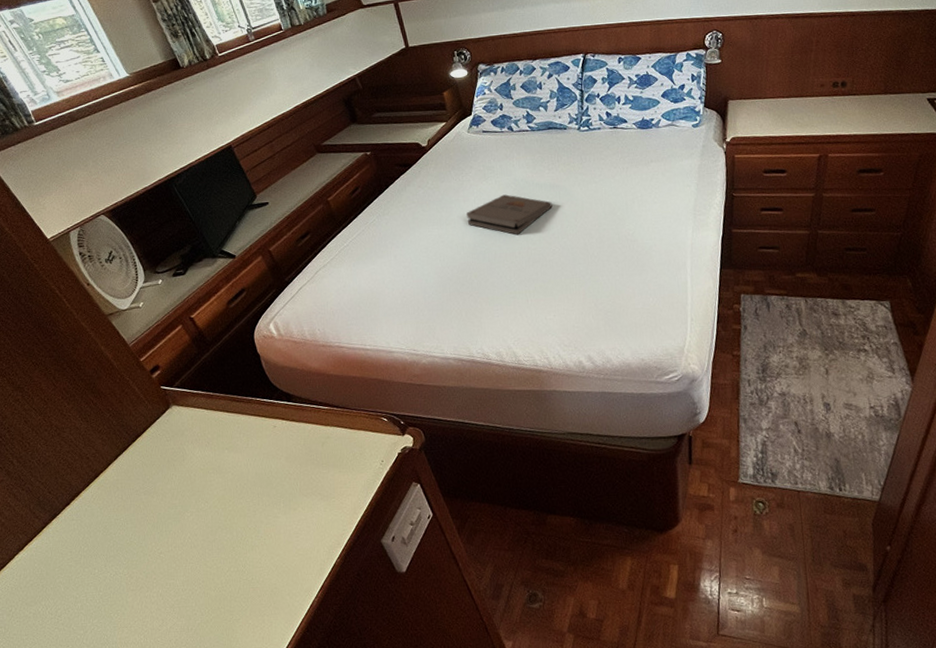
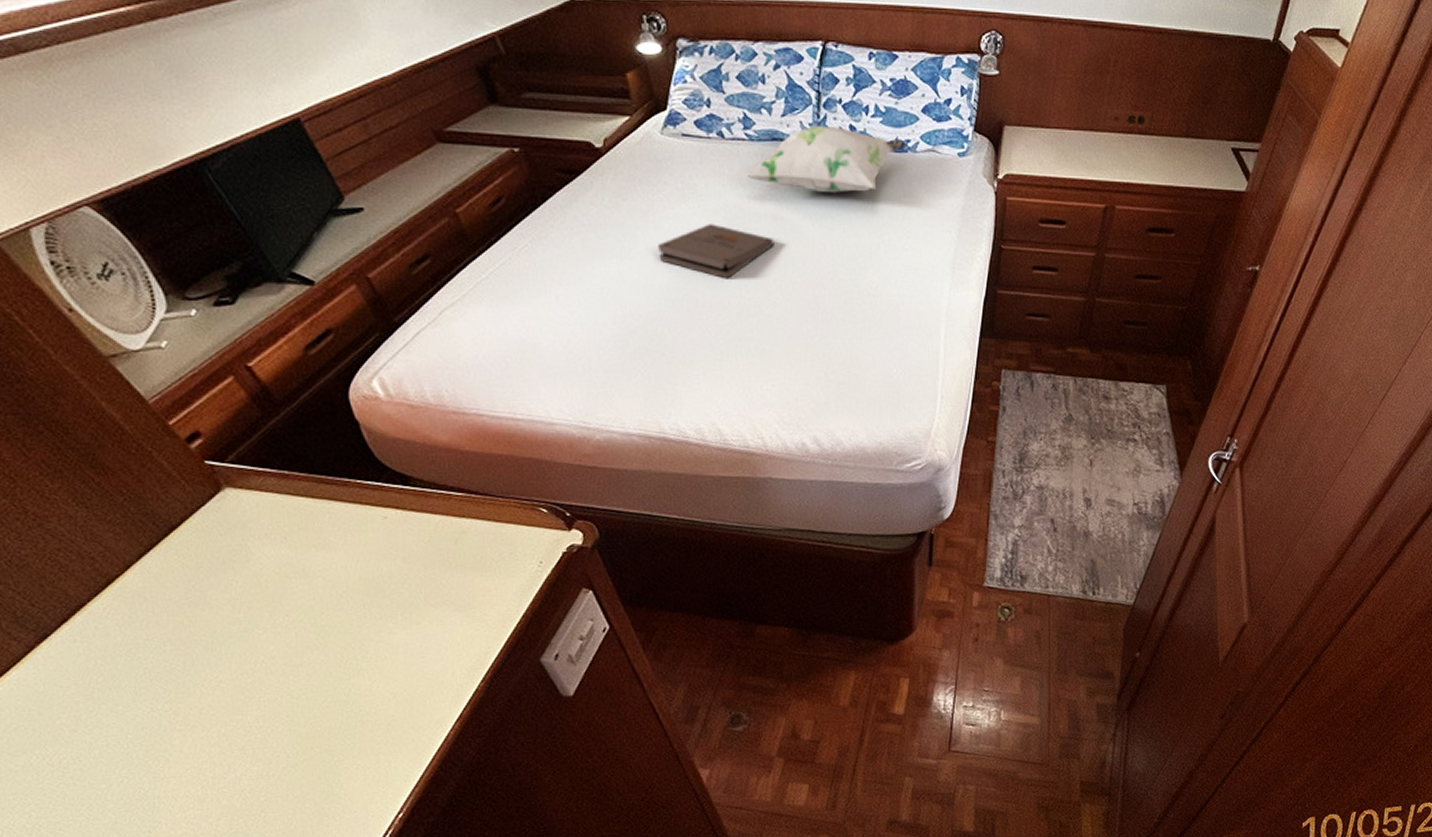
decorative pillow: none [530,114,651,165] -> present [747,125,906,193]

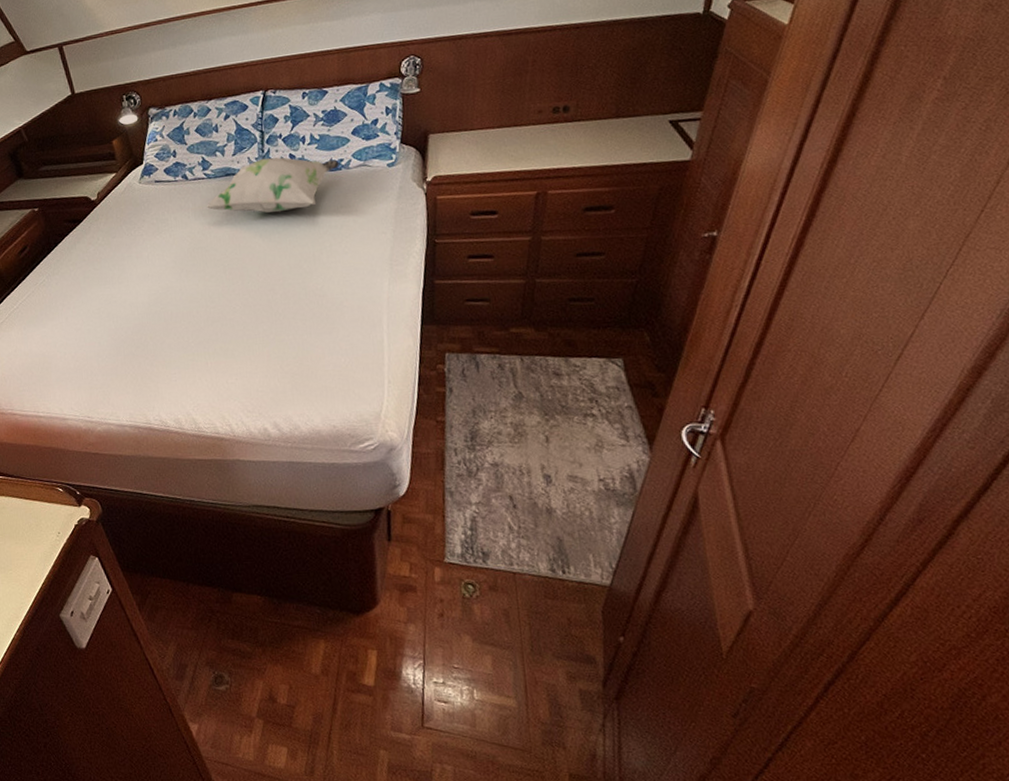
pizza box: present [658,224,775,279] -> none [140,249,232,293]

